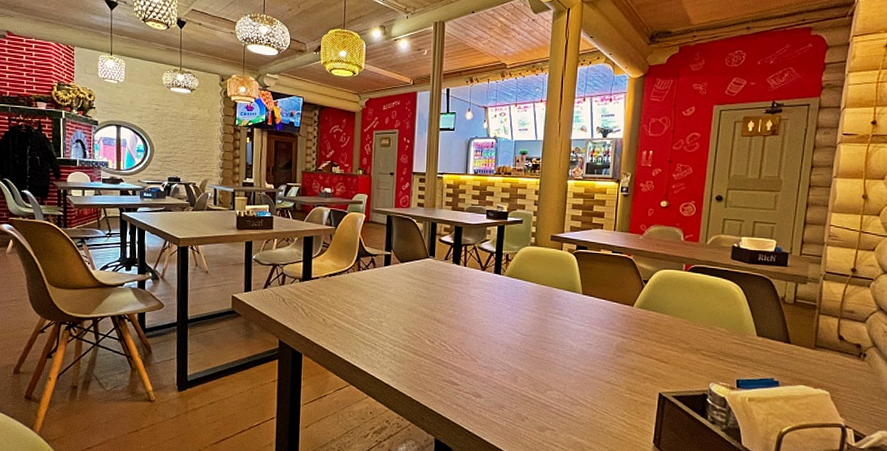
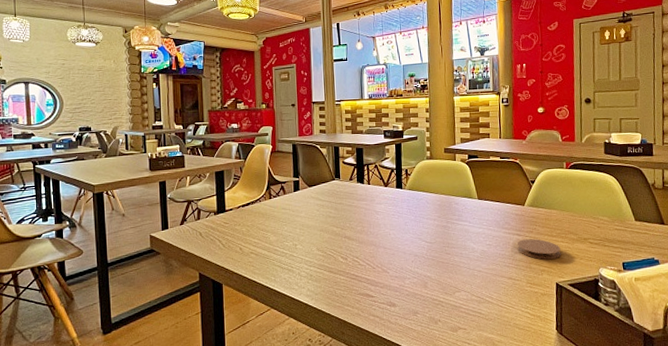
coaster: none [620,343,669,367] -> present [517,239,561,260]

